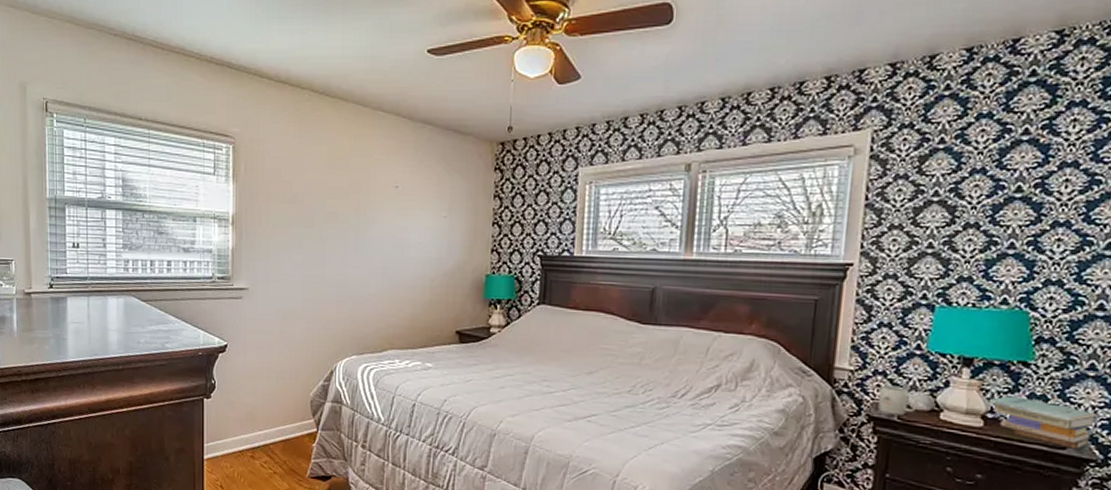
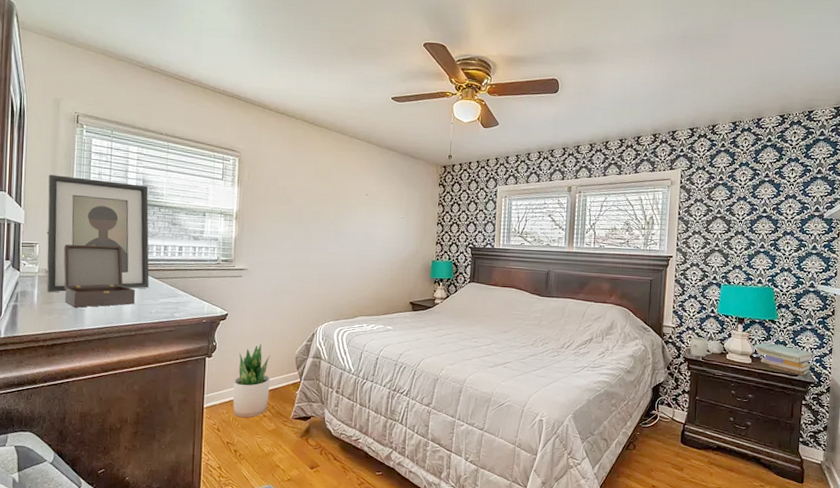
picture frame: none [20,177,135,318] -> present [47,175,149,293]
jewelry box: none [40,259,120,336] -> present [63,244,135,308]
planter: none [237,382,280,474] -> present [233,343,270,418]

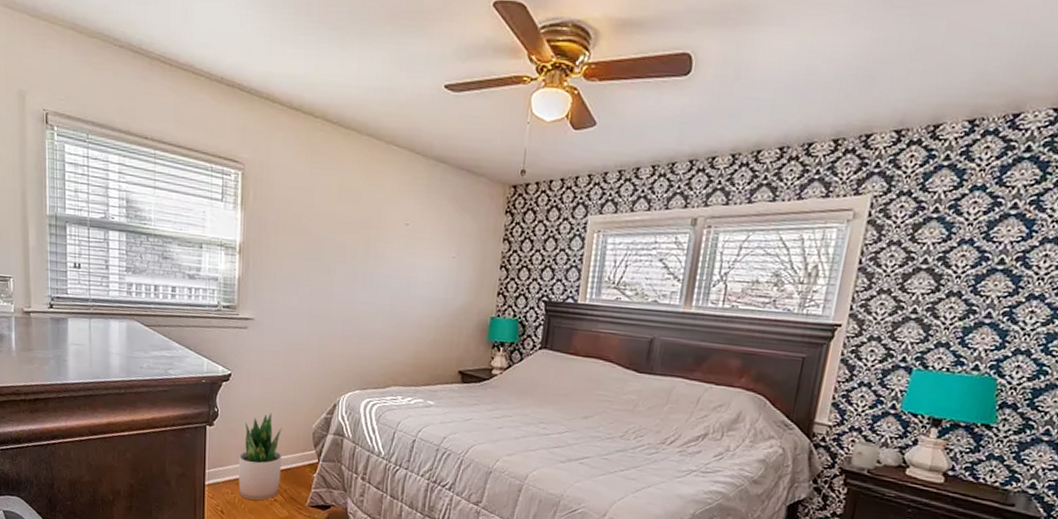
picture frame: present [47,175,149,293] -> none [18,191,138,338]
jewelry box: present [63,244,135,308] -> none [40,279,123,357]
books: present [753,342,813,376] -> none [950,455,1045,507]

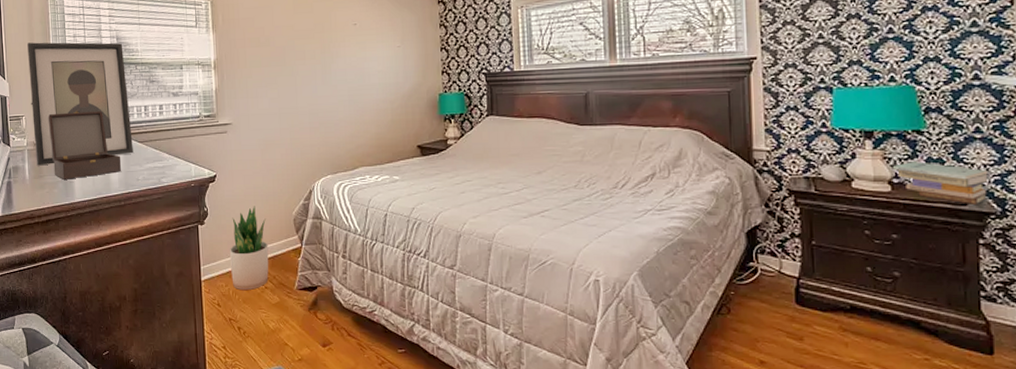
picture frame: none [18,191,138,338] -> present [27,42,133,166]
jewelry box: none [40,279,123,357] -> present [48,111,121,180]
mug: present [850,440,889,470] -> none [794,161,832,187]
books: none [950,455,1045,507] -> present [892,161,989,204]

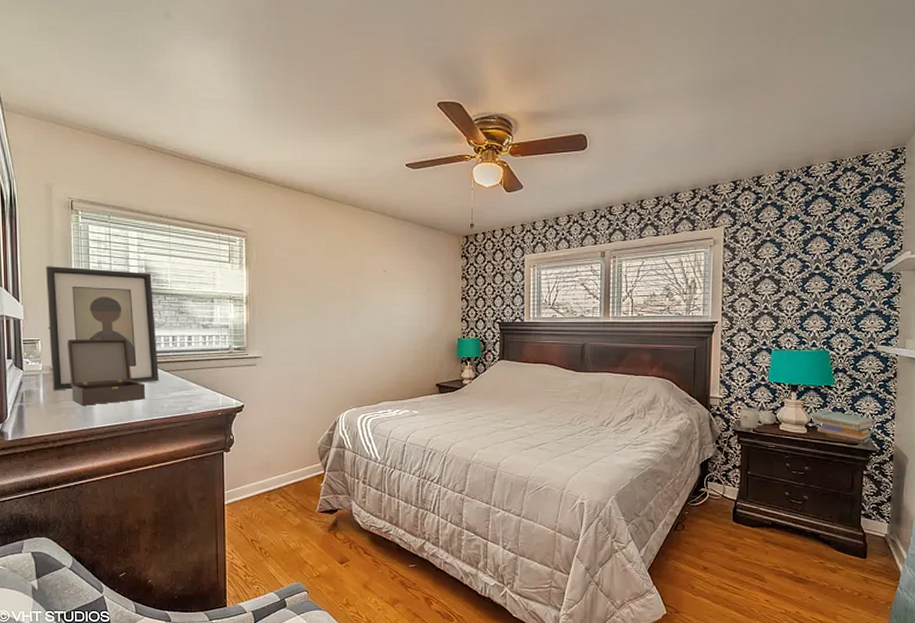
planter: present [230,206,269,291] -> none [255,435,293,514]
mug: none [794,161,832,187] -> present [739,407,766,428]

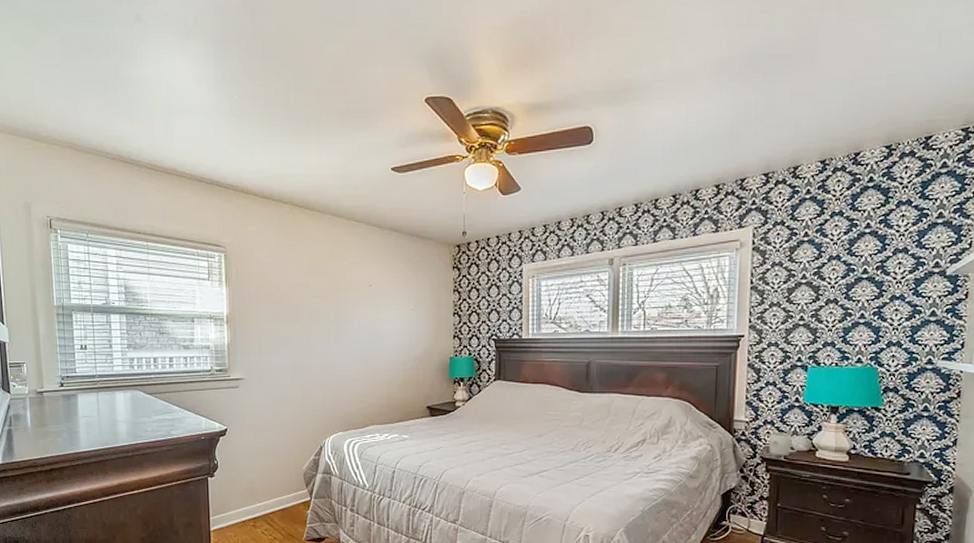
picture frame: present [46,266,159,391] -> none [28,287,142,414]
jewelry box: present [67,338,145,405] -> none [51,360,129,429]
books: present [808,410,874,444] -> none [851,435,931,474]

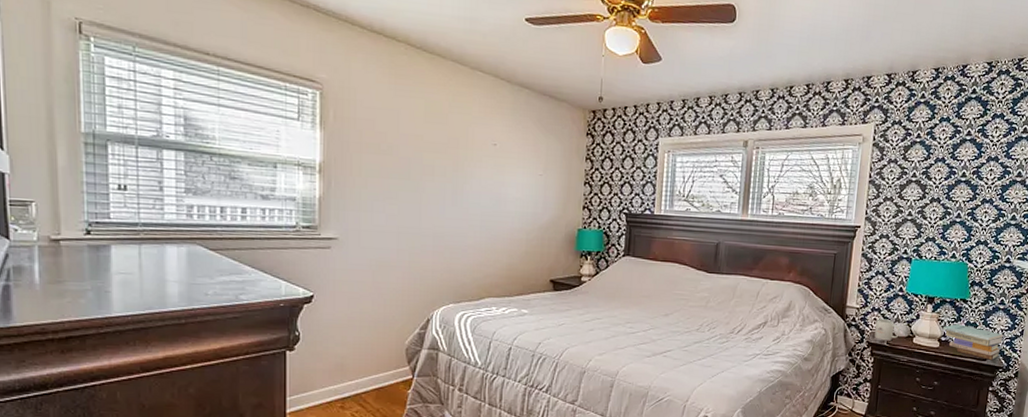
books: none [851,435,931,474] -> present [942,324,1004,360]

